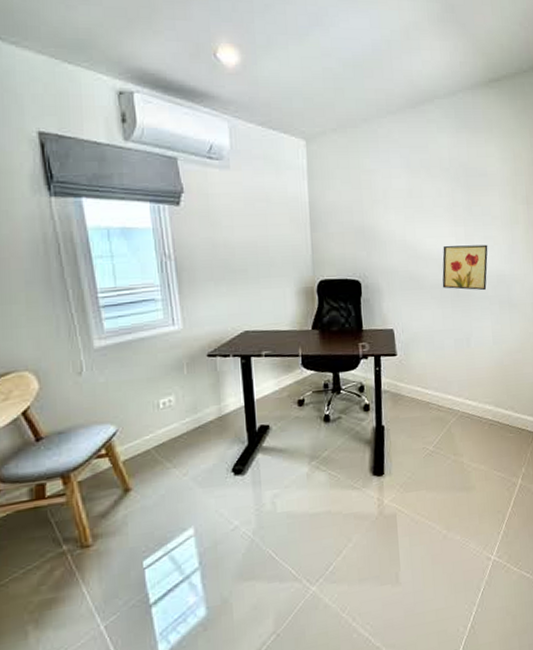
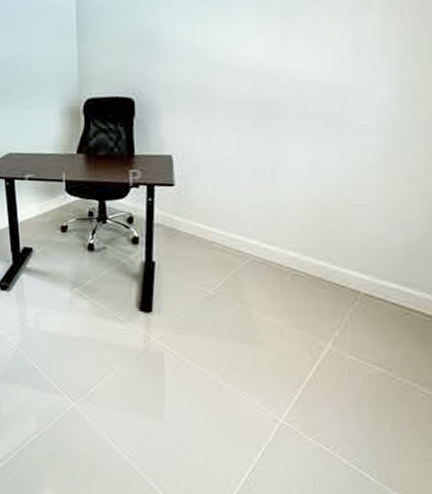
wall art: present [442,244,488,291] -> none [241,44,316,108]

